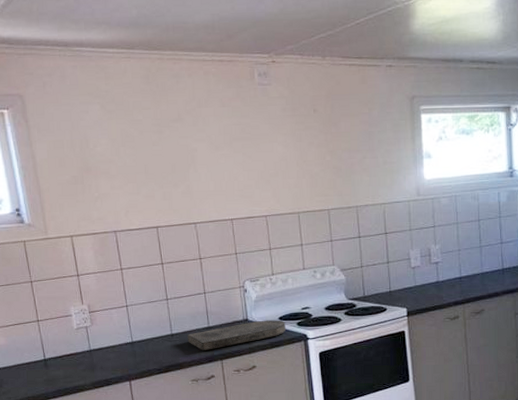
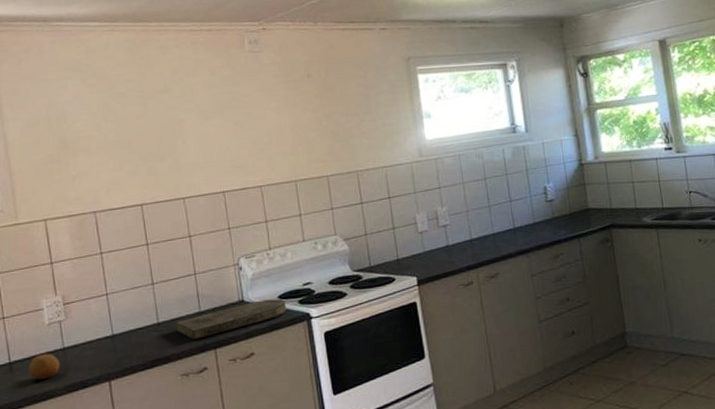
fruit: none [61,353,88,376] -> present [29,353,60,380]

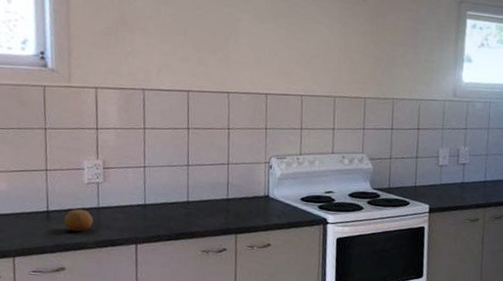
cutting board: present [176,299,287,341] -> none [203,198,307,223]

